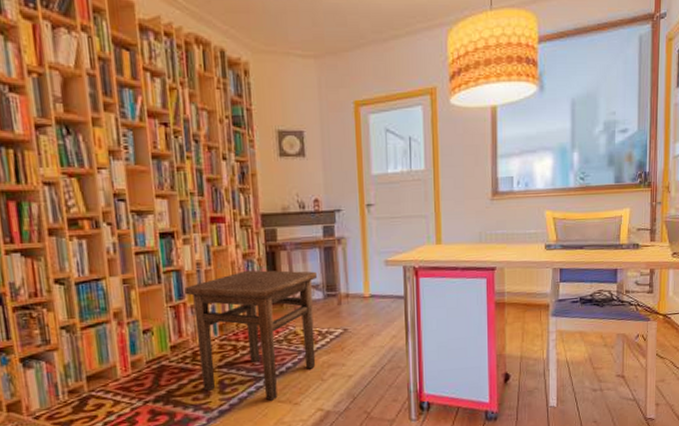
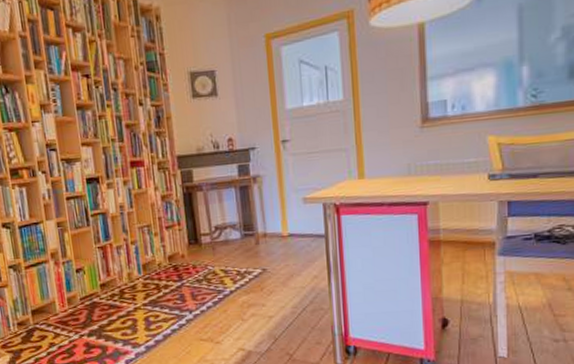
side table: present [184,270,318,401] -> none [110,211,236,339]

